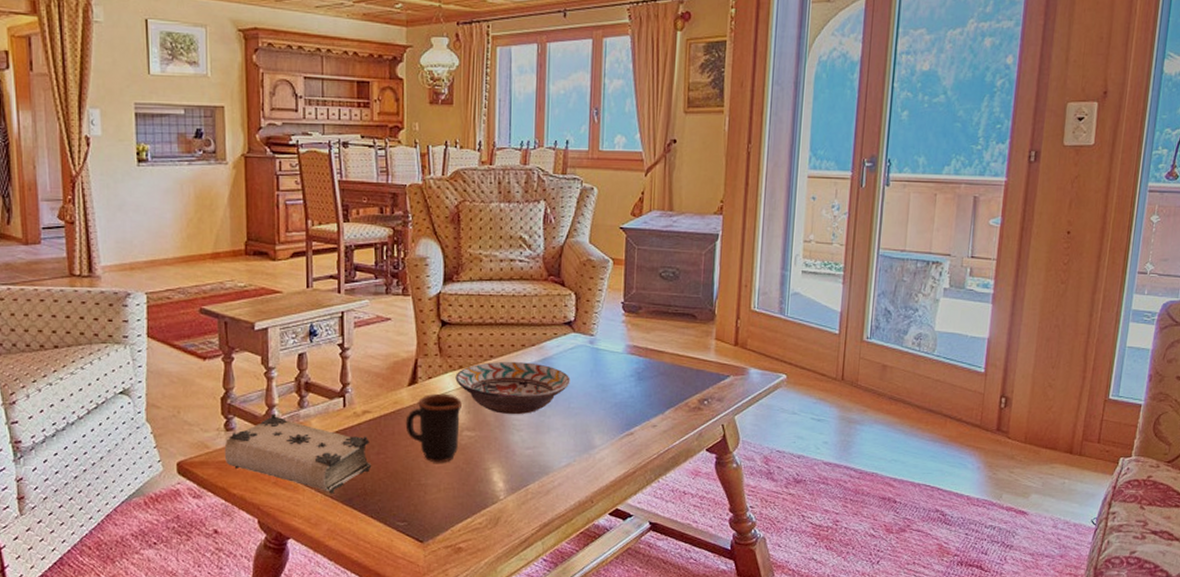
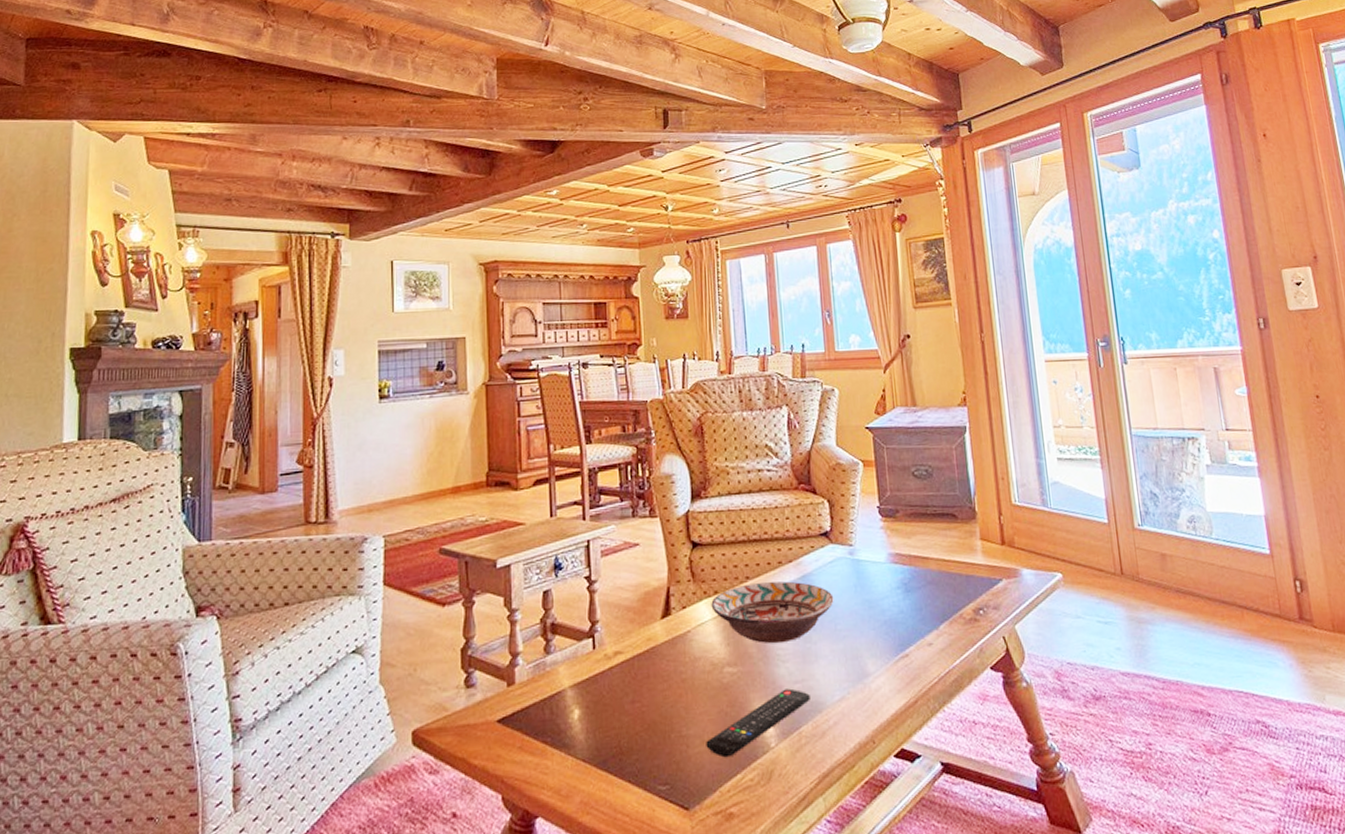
book: present [224,413,372,494] -> none [464,662,627,756]
mug: present [405,393,462,463] -> none [661,624,720,708]
remote control: none [442,453,539,504] -> present [706,688,810,758]

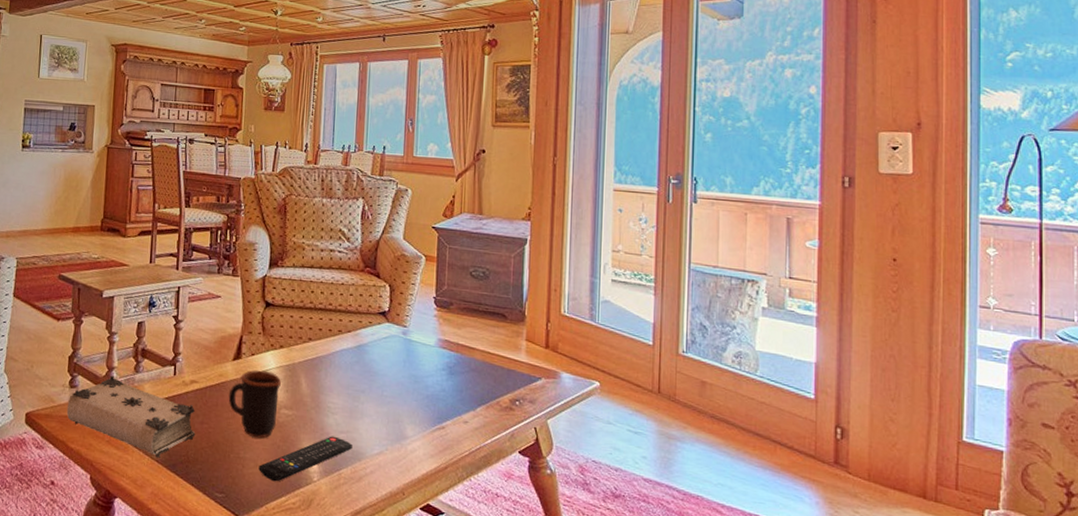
book: none [464,662,627,756] -> present [66,375,196,458]
mug: none [661,624,720,708] -> present [228,370,281,438]
decorative bowl: present [711,581,834,644] -> none [276,344,384,398]

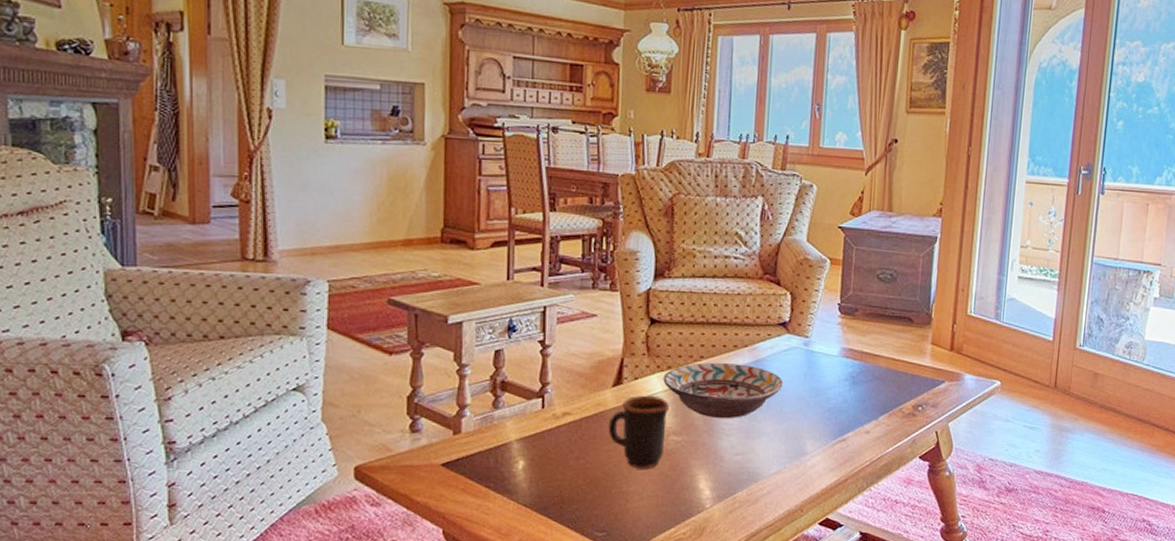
book: present [66,375,196,458] -> none [408,414,570,502]
remote control: present [258,436,352,482] -> none [644,459,748,513]
decorative bowl: none [276,344,384,398] -> present [663,363,783,419]

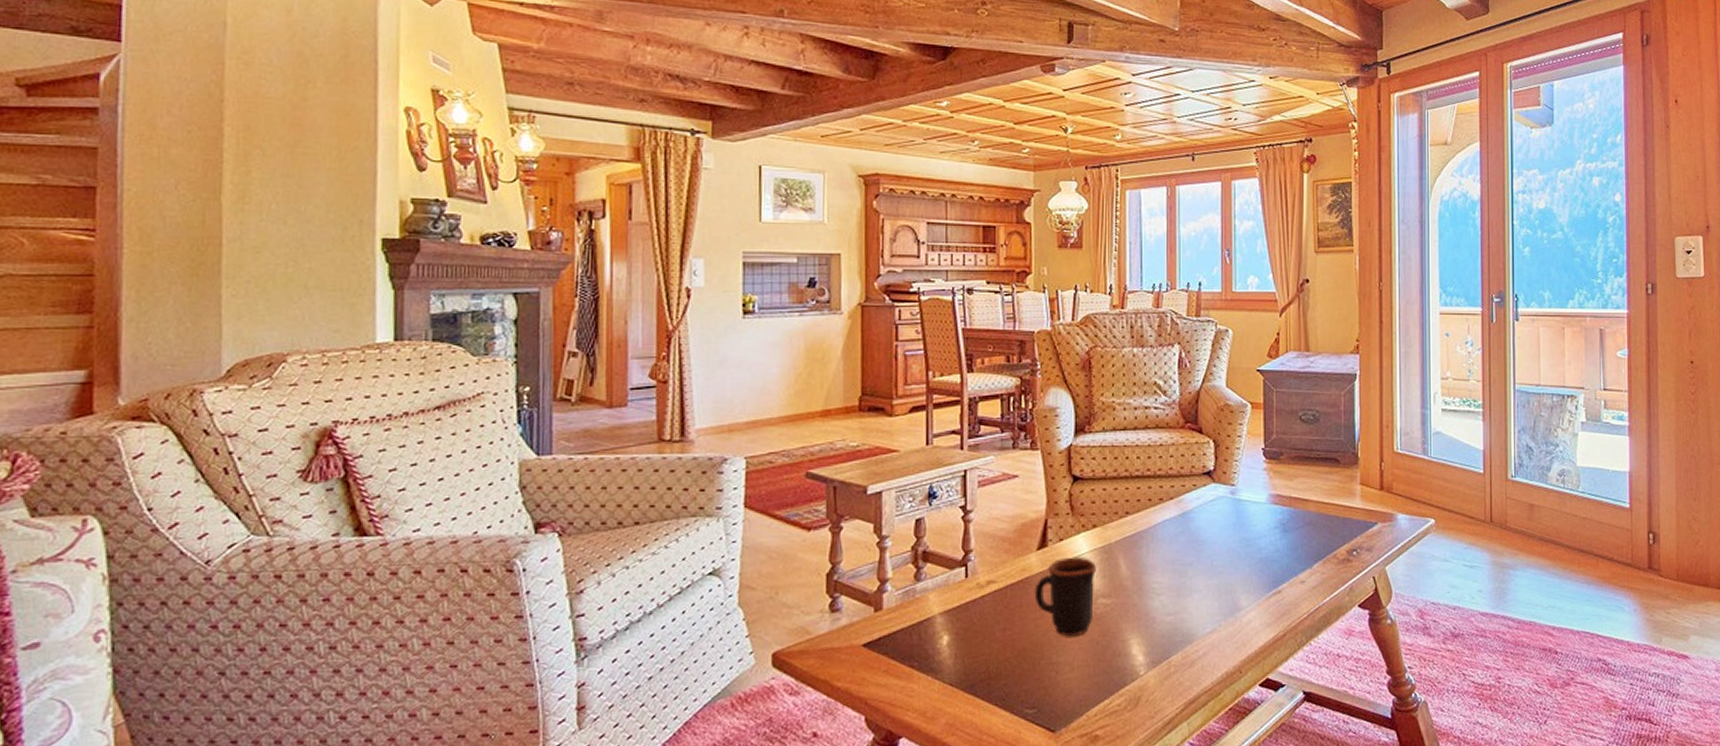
decorative bowl: present [663,363,783,419] -> none [1089,518,1212,578]

